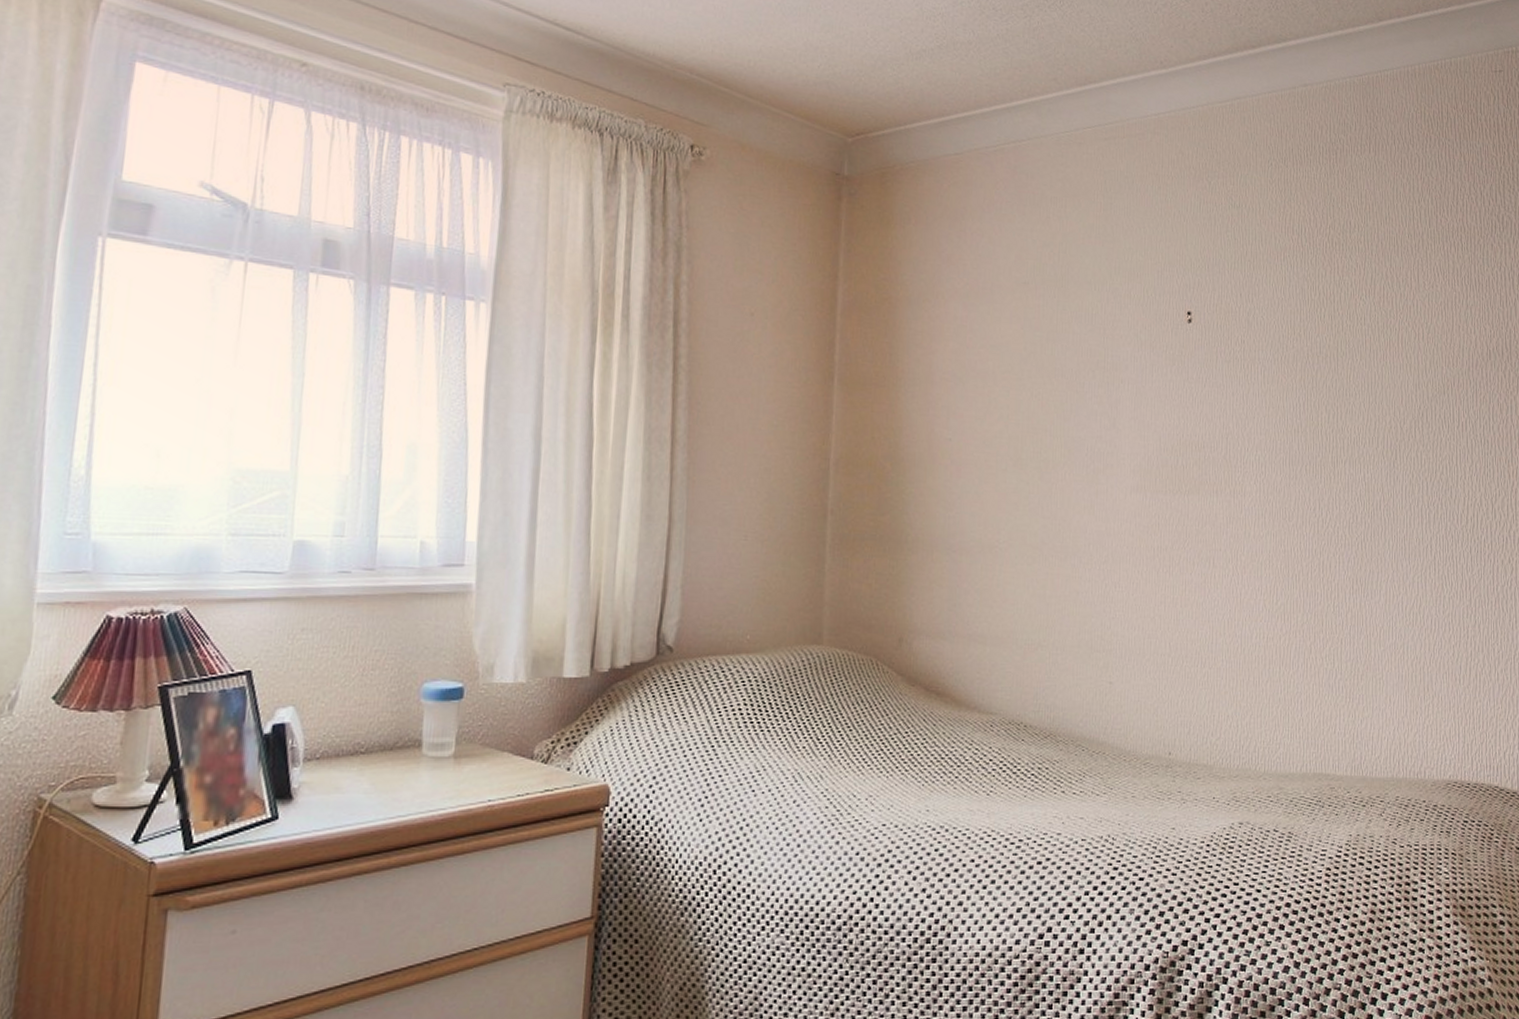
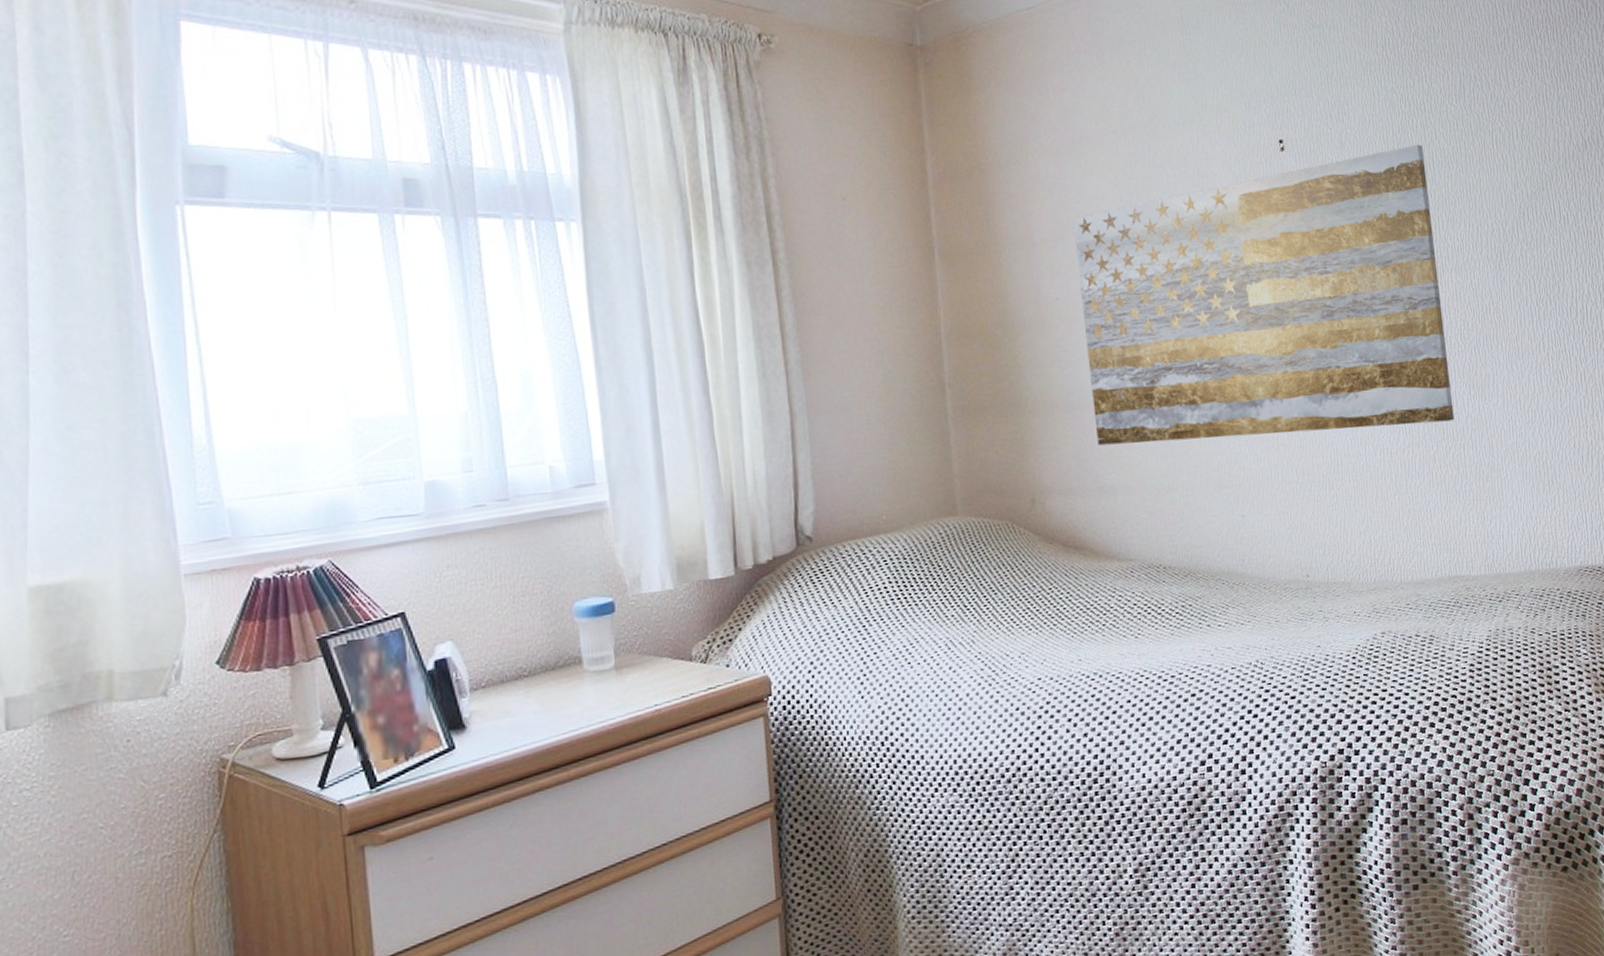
wall art: none [972,333,1335,613] -> present [1072,144,1454,446]

